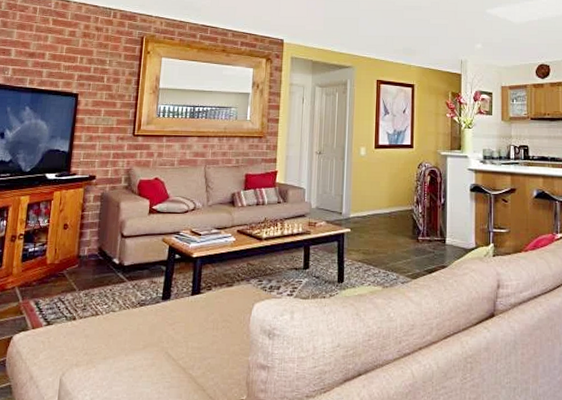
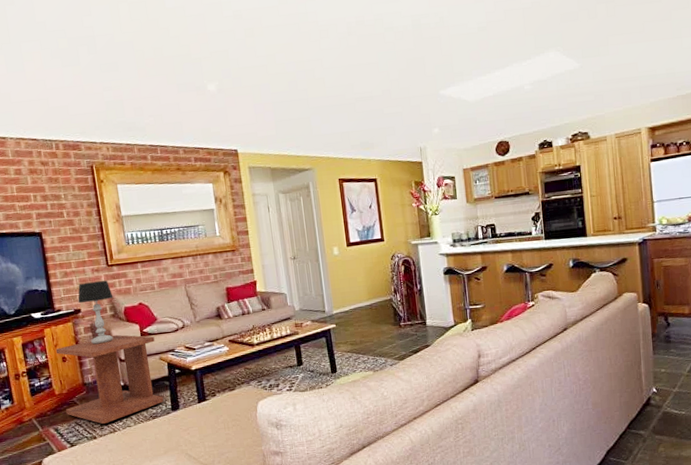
side table: none [51,207,162,304] -> present [55,334,164,424]
table lamp: none [95,149,132,215] -> present [77,280,114,345]

